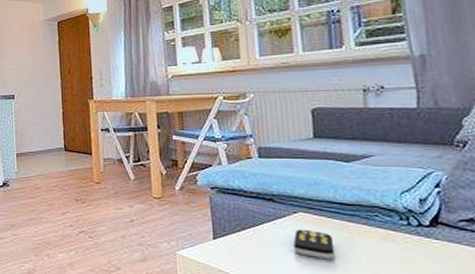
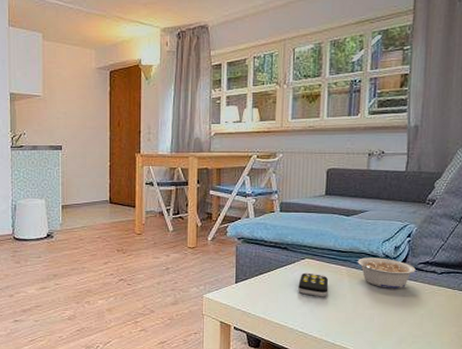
legume: none [369,212,456,252] -> present [357,257,416,289]

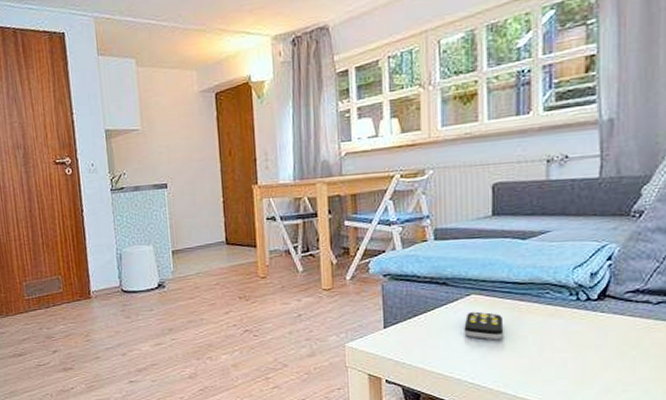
legume: present [357,257,416,289] -> none [540,288,622,326]

